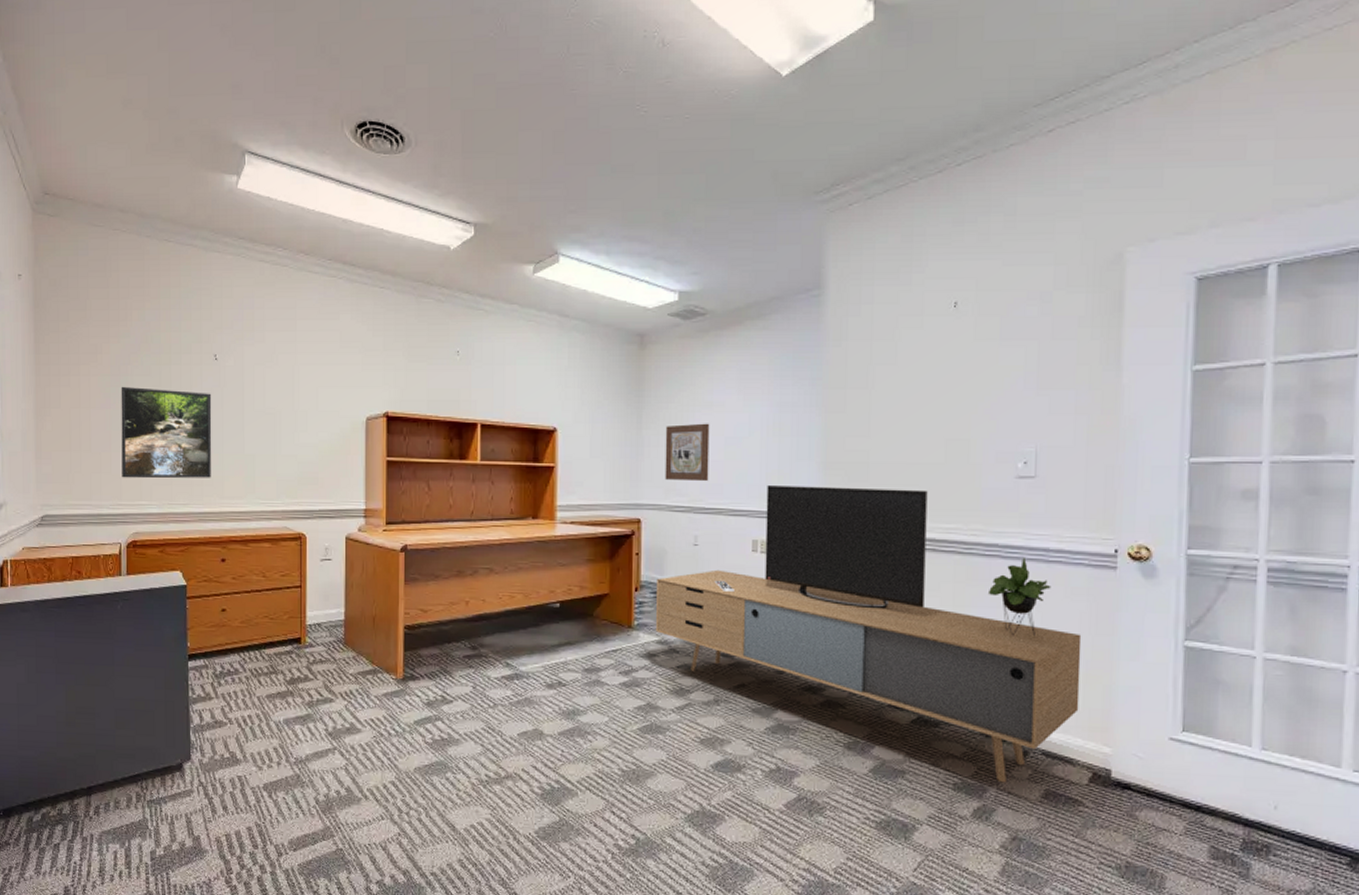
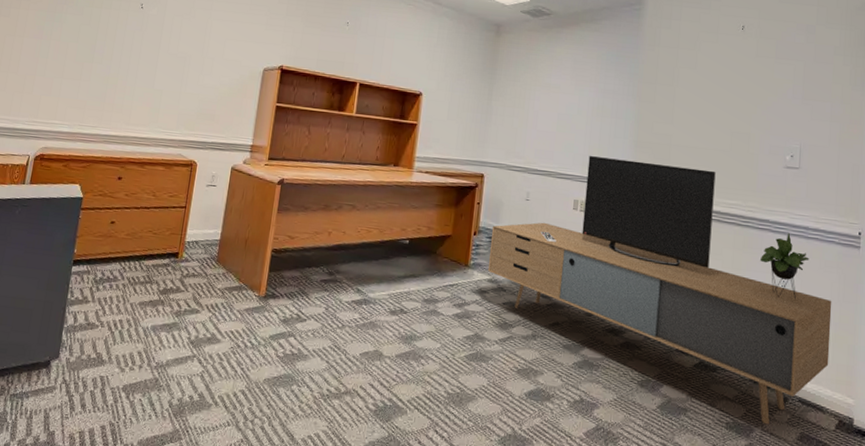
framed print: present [121,386,212,479] -> none [41,21,133,106]
wall art: present [665,423,710,482] -> none [507,99,547,148]

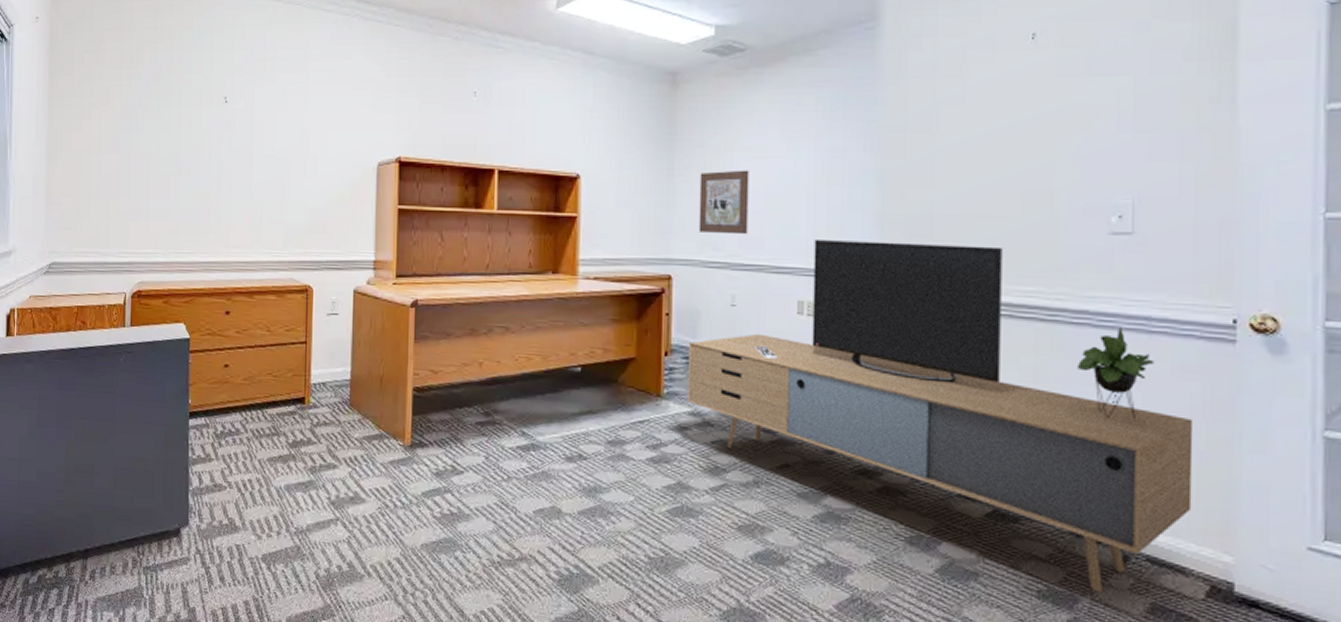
wall art: none [507,99,547,148] -> present [698,170,749,235]

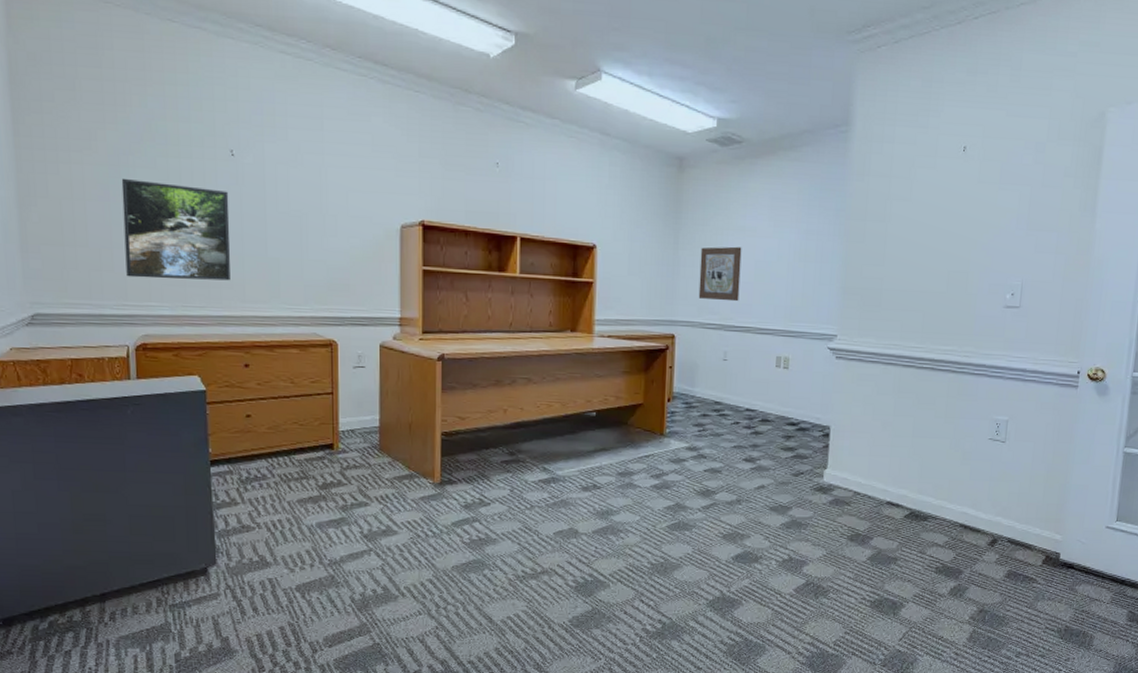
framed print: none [129,130,221,226] -> present [121,178,230,281]
media console: present [687,238,1194,593] -> none [685,306,1046,566]

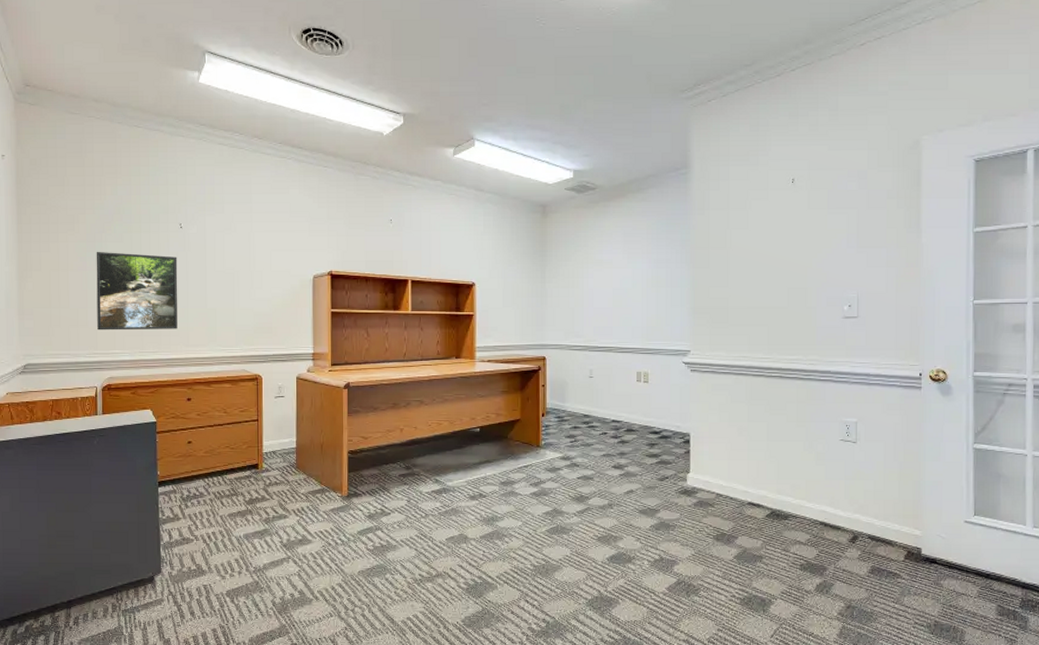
wall art: present [698,246,742,302] -> none [565,277,601,325]

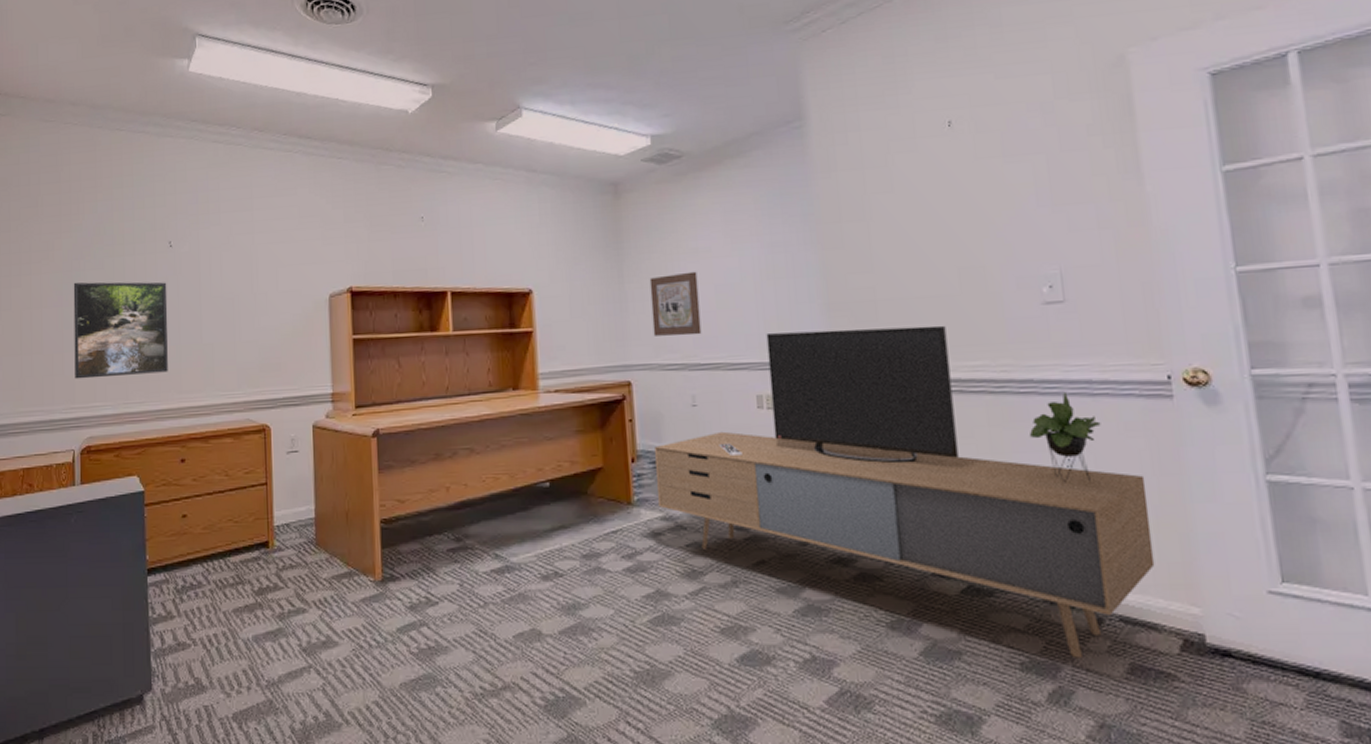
media console: none [559,326,896,562] -> present [654,325,1155,659]
wall art: none [565,277,601,325] -> present [649,271,702,336]

